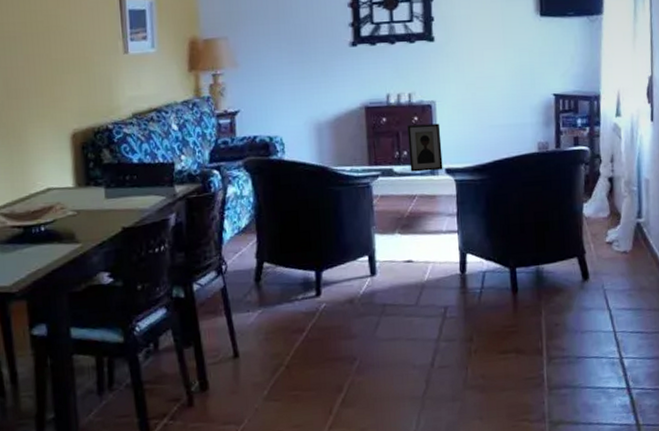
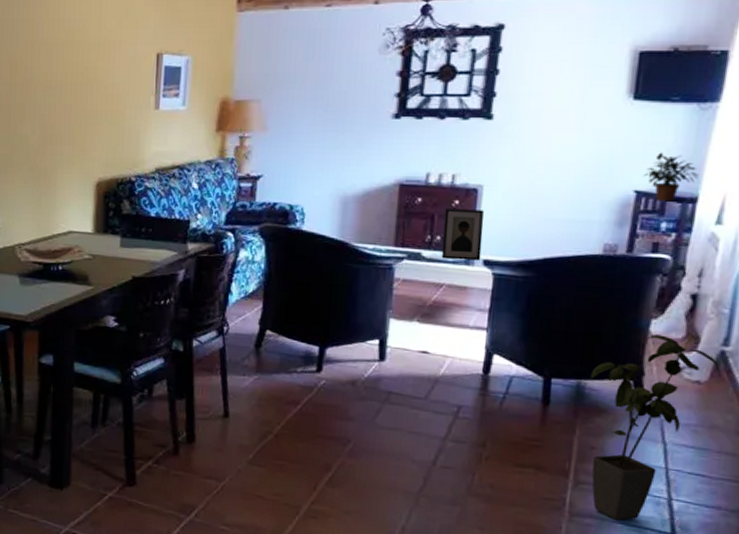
house plant: none [545,216,640,386] -> present [590,334,721,521]
potted plant: none [557,59,598,101] -> present [643,152,699,202]

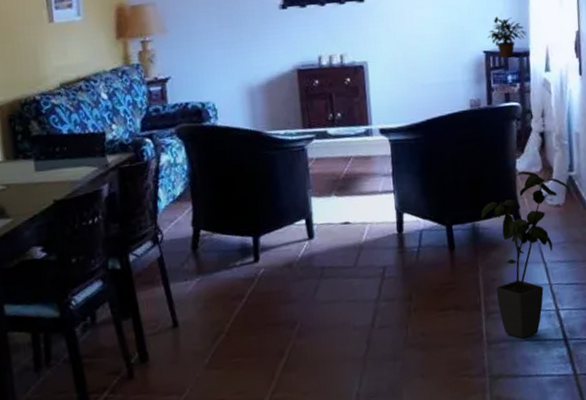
picture frame: present [441,208,485,261] -> none [340,84,377,134]

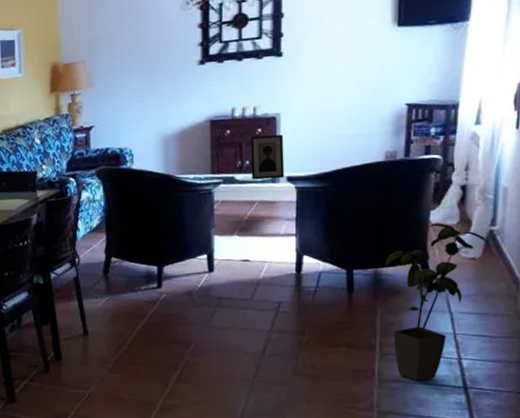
picture frame: none [340,84,377,134] -> present [251,134,284,180]
potted plant: present [487,16,526,58] -> none [412,68,457,111]

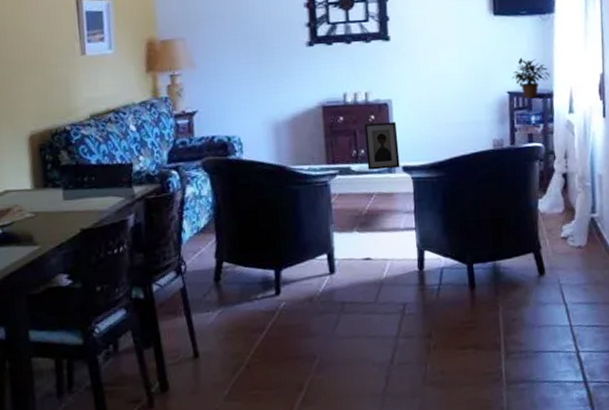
house plant: present [385,223,491,381] -> none [502,211,595,380]
potted plant: none [412,68,457,111] -> present [511,57,550,99]

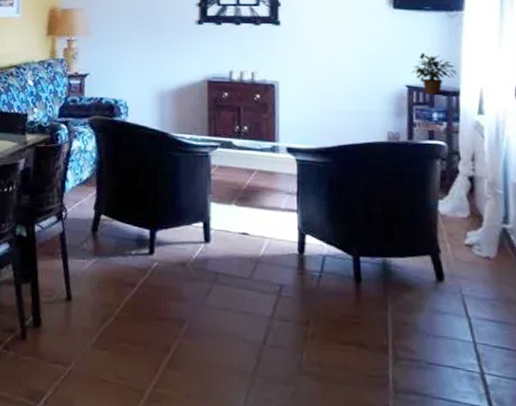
picture frame: present [364,122,400,170] -> none [249,102,284,148]

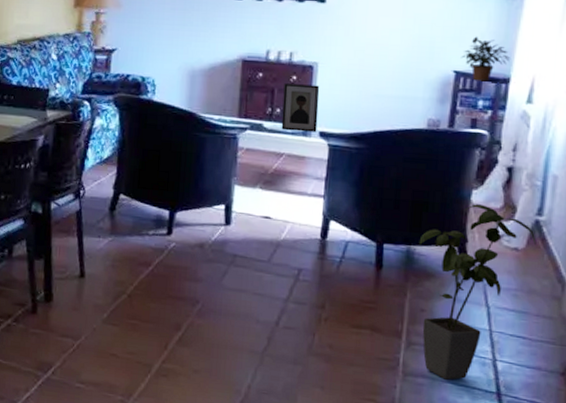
picture frame: none [249,102,284,148] -> present [281,83,320,132]
house plant: none [393,214,507,396] -> present [418,204,536,380]

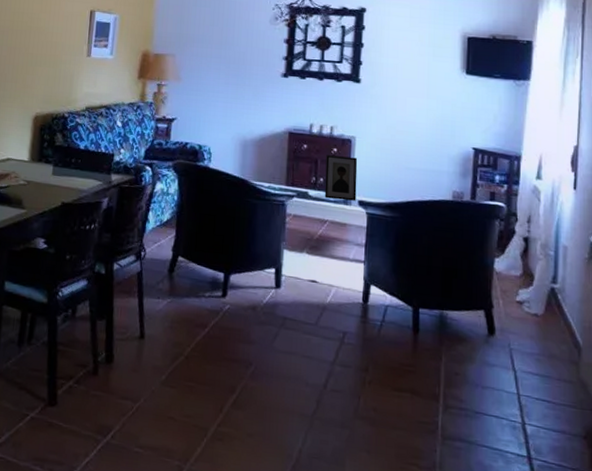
house plant: present [418,204,536,380] -> none [450,271,553,444]
potted plant: present [461,36,510,82] -> none [478,117,520,159]

